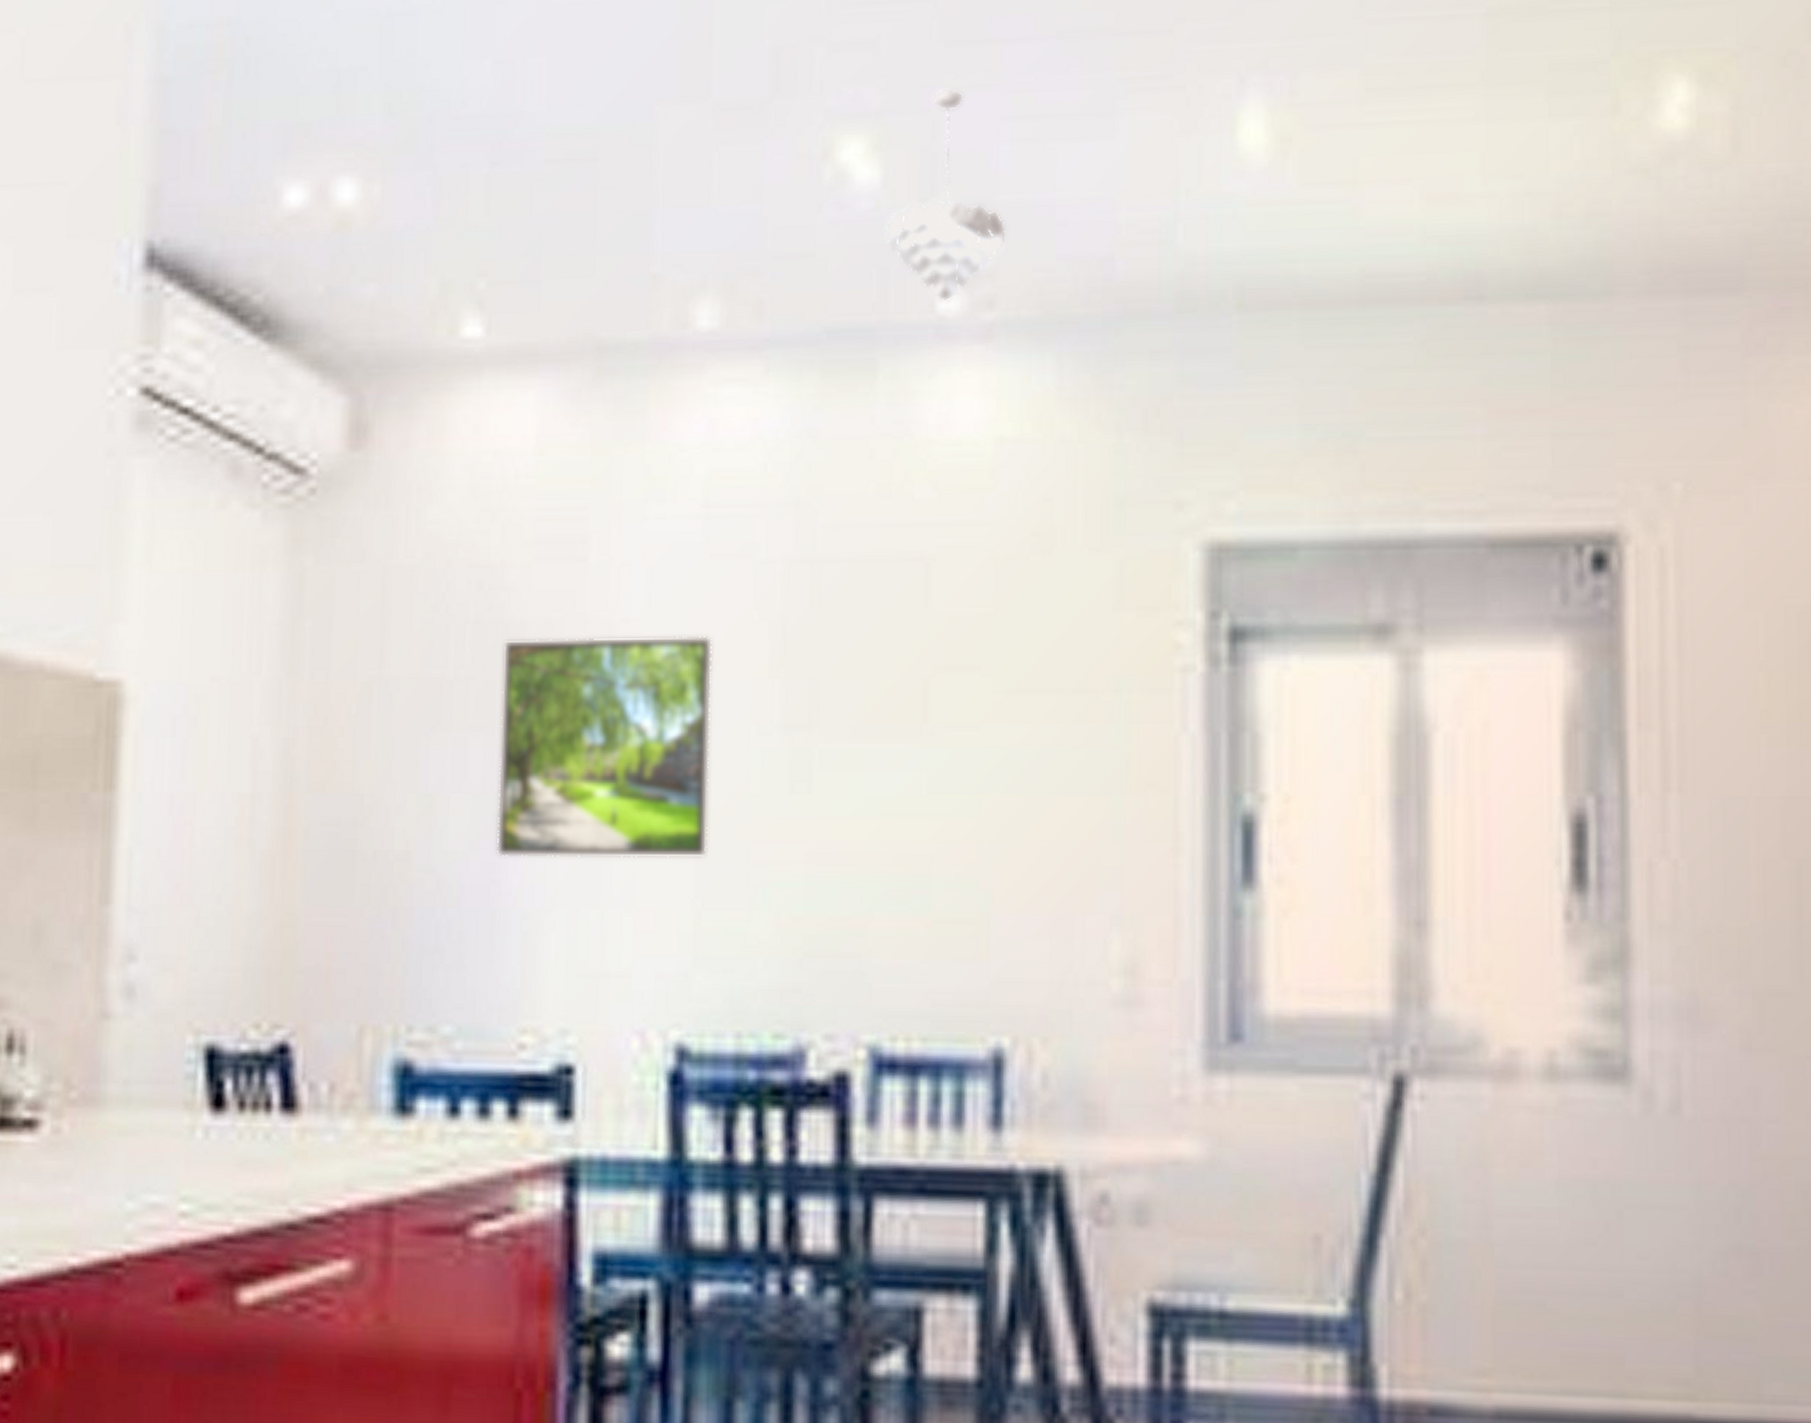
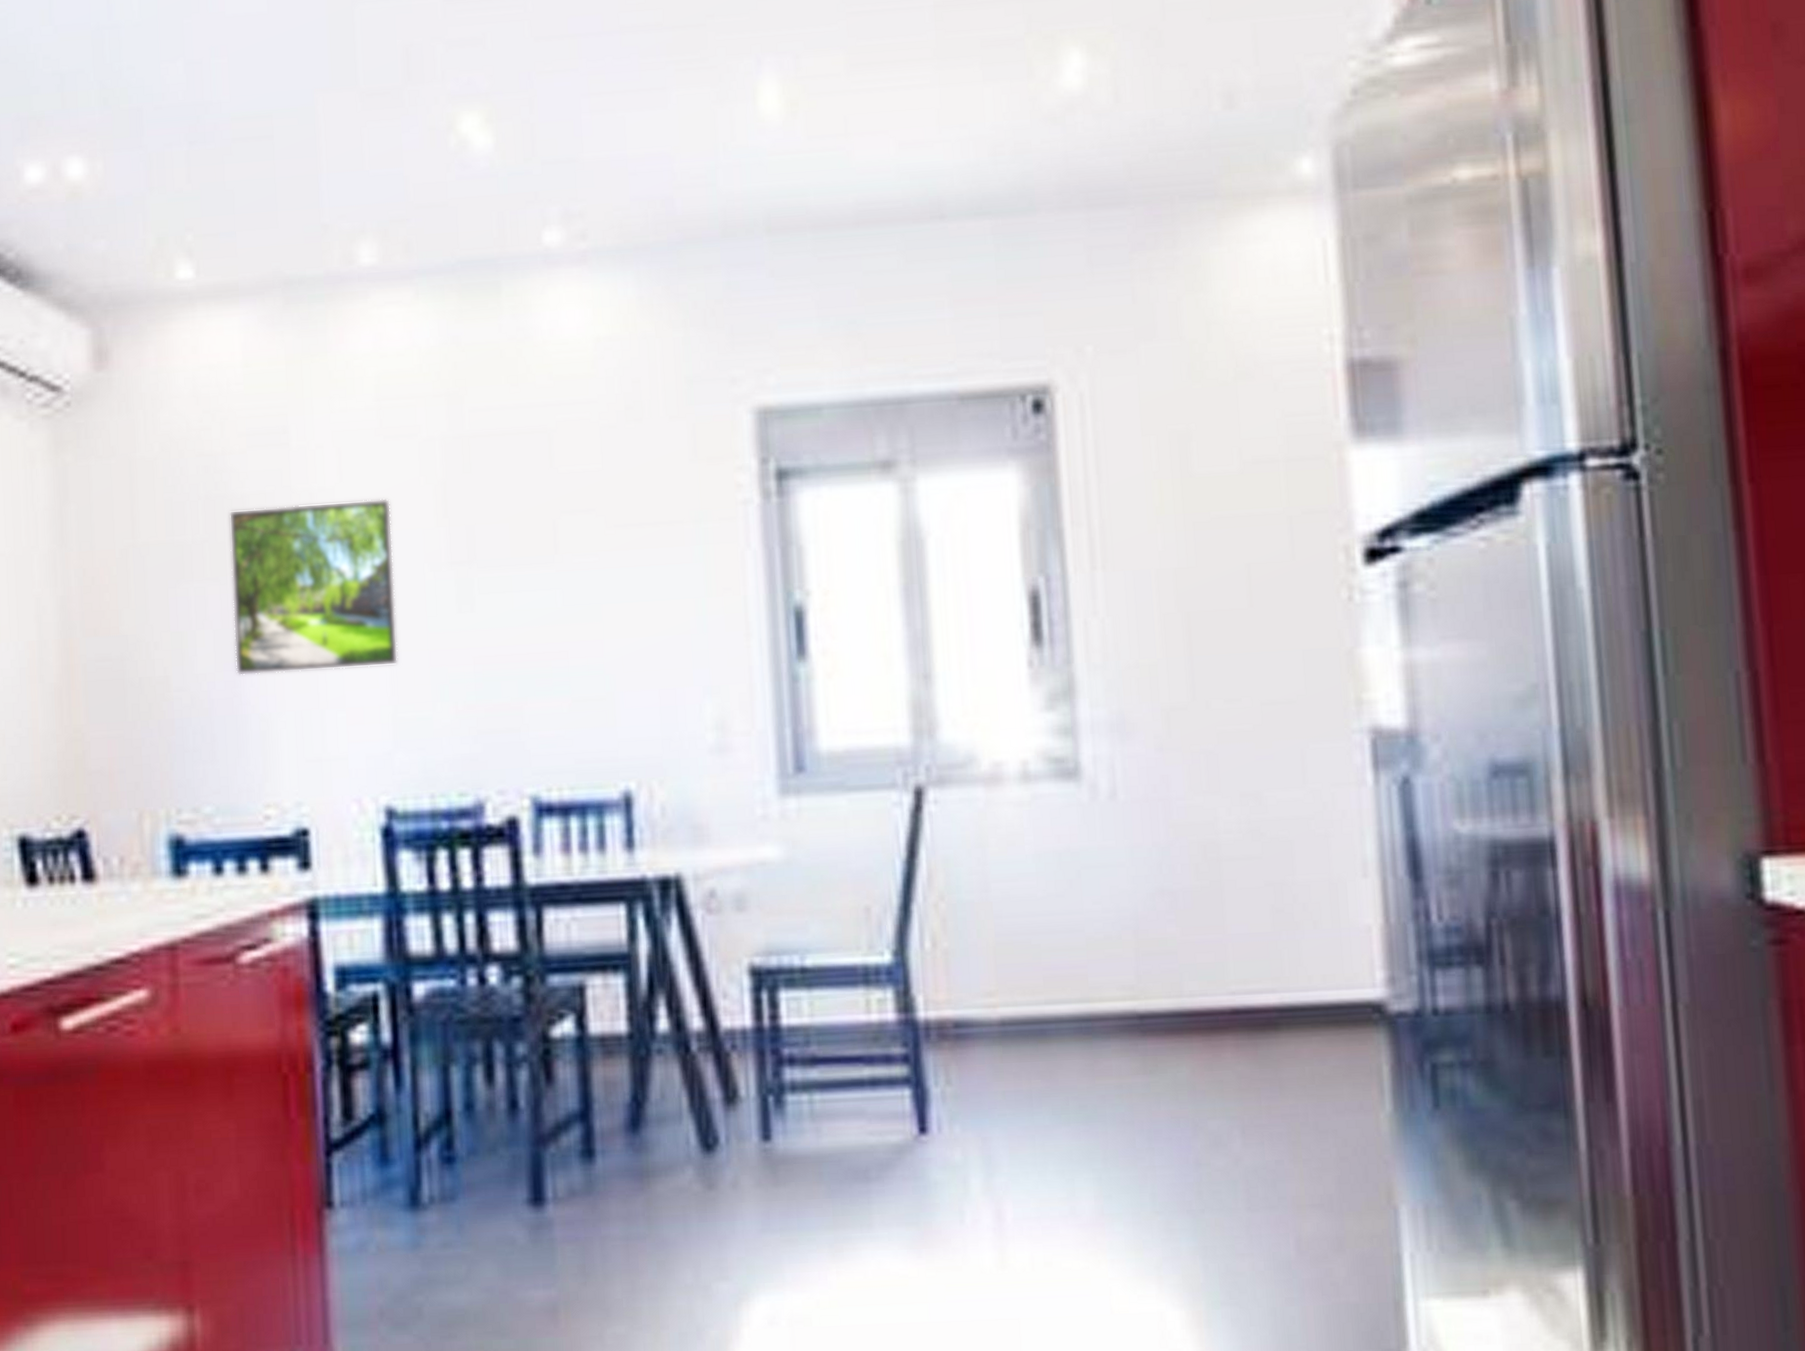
pendant light: present [886,88,1006,303] -> none [500,73,591,237]

